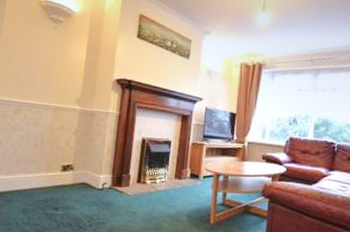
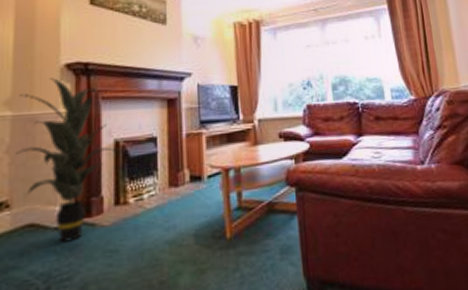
indoor plant: none [79,88,145,200] -> present [15,78,120,243]

